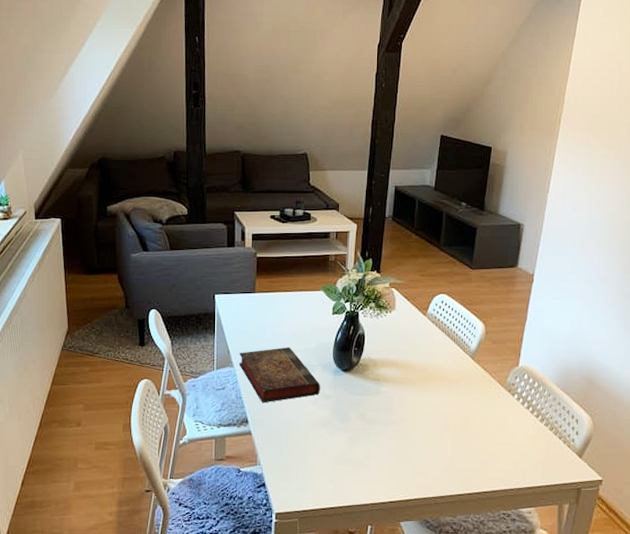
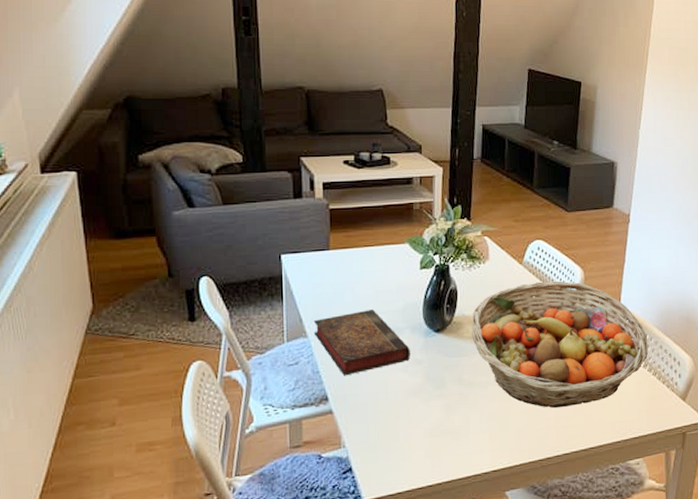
fruit basket: none [376,333,546,452] -> present [471,281,649,409]

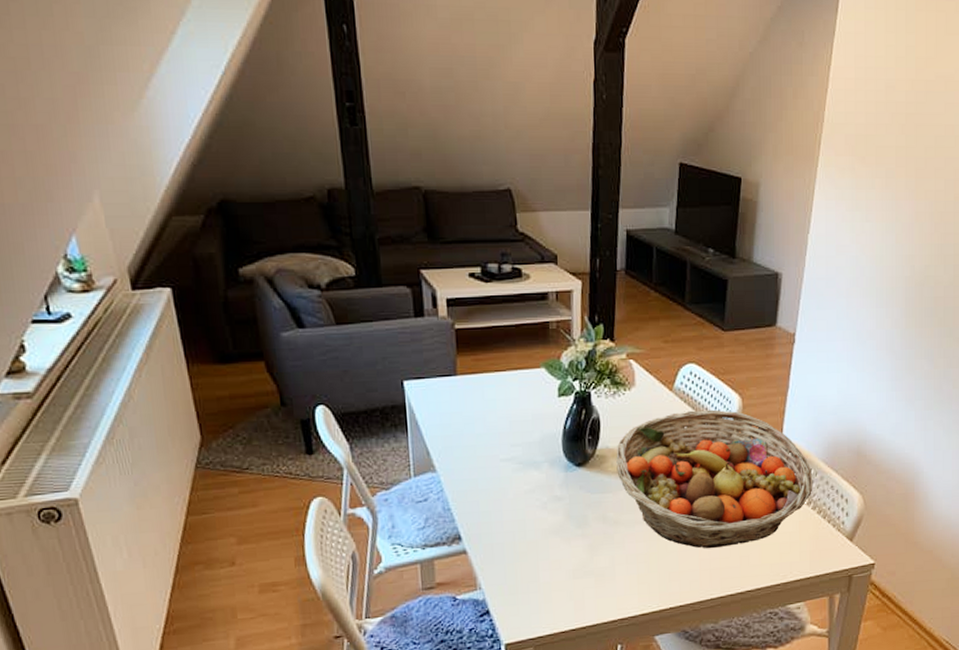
book: present [313,309,410,376] -> none [442,441,549,514]

